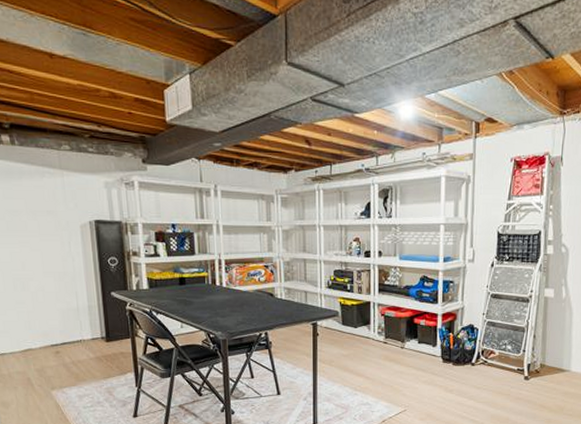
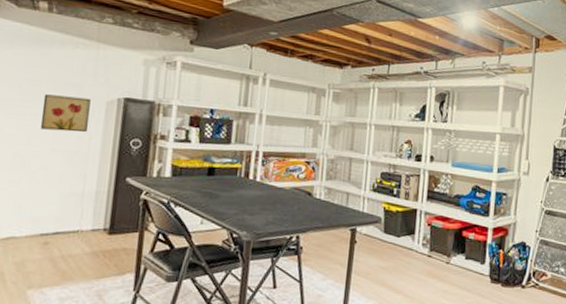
wall art: none [26,223,69,255] -> present [40,94,91,133]

